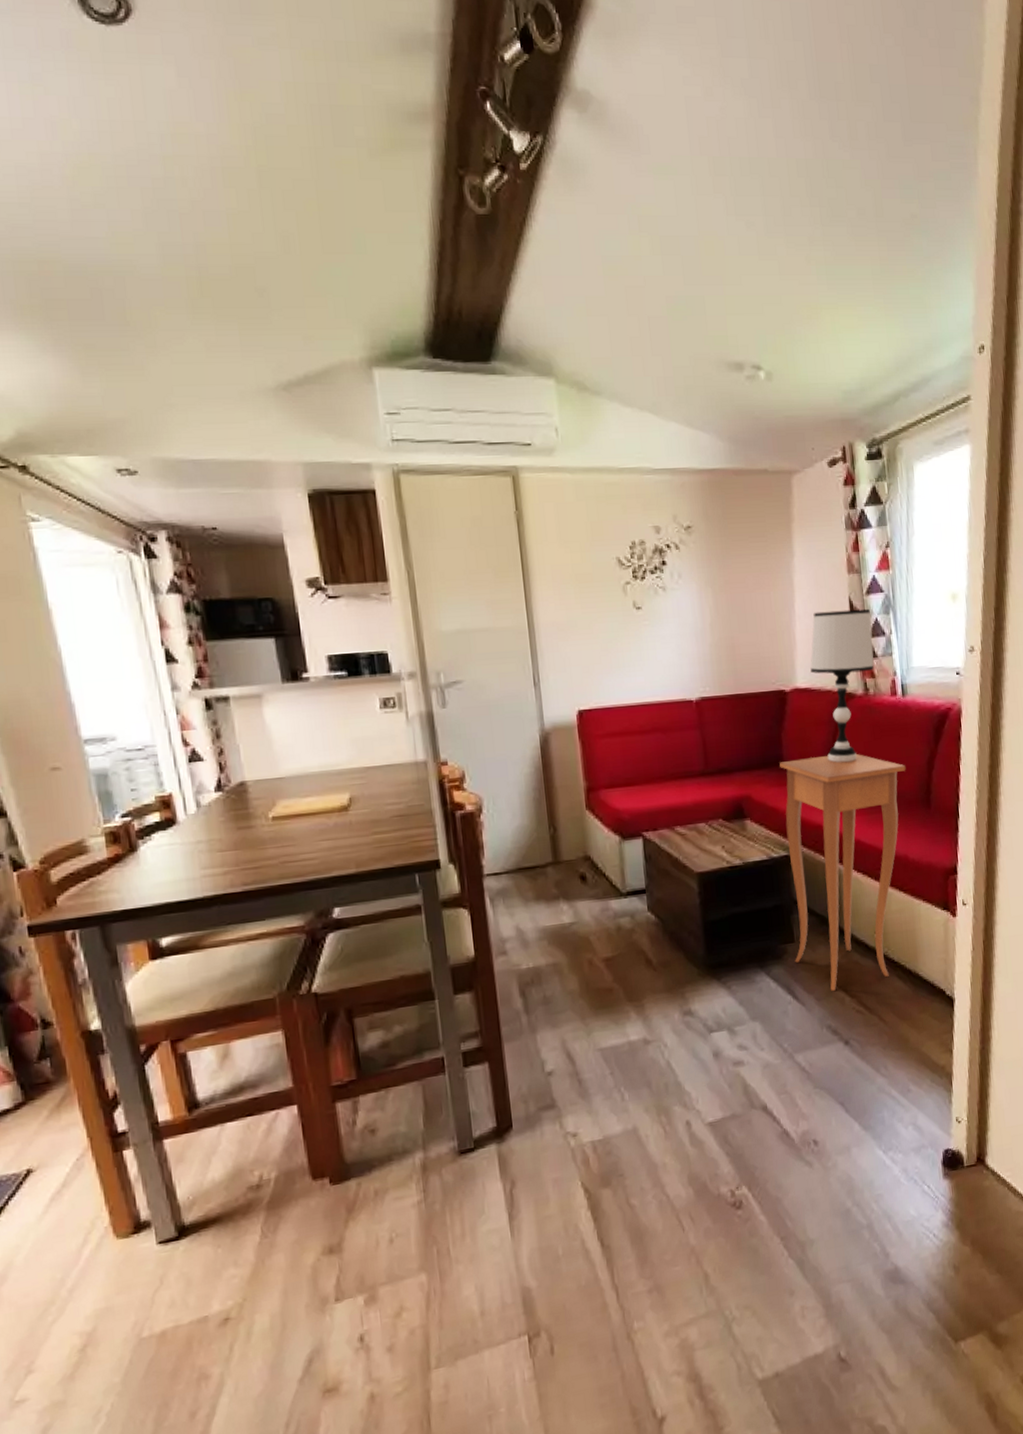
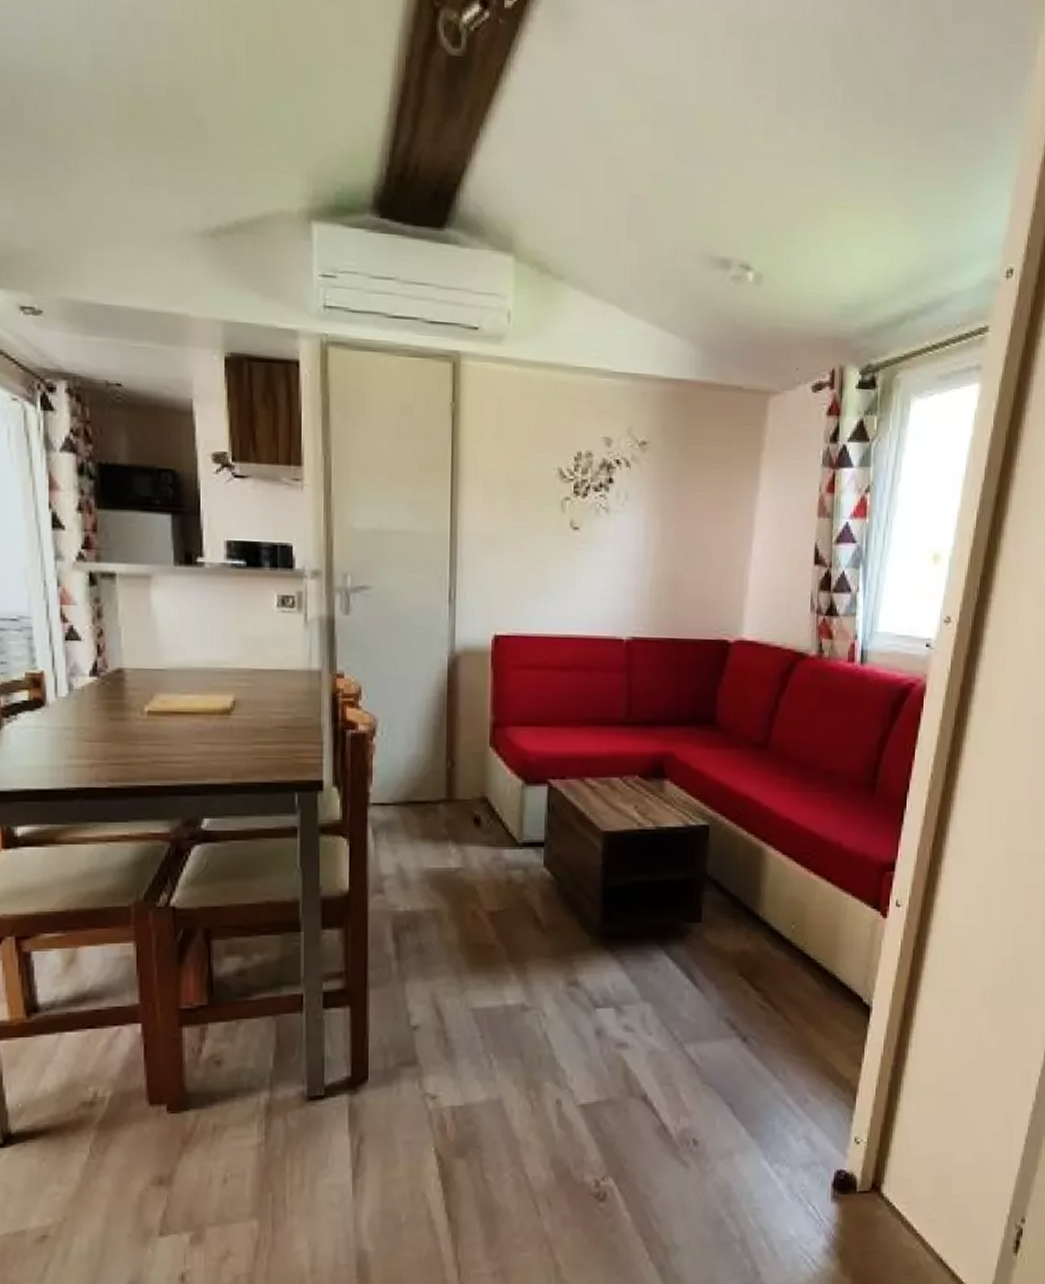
side table: present [779,754,906,992] -> none [699,720,854,982]
table lamp: present [810,608,875,763] -> none [760,556,838,731]

